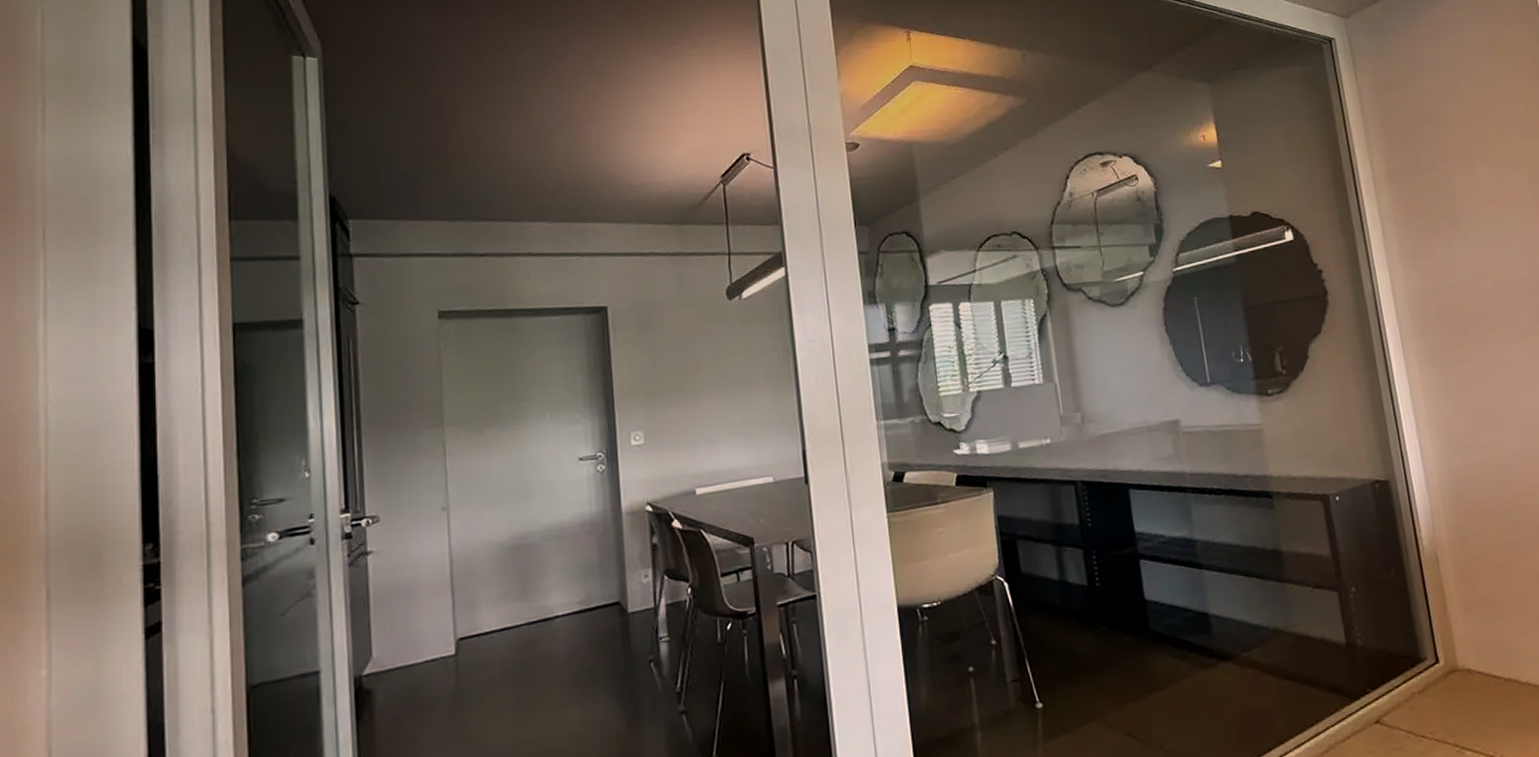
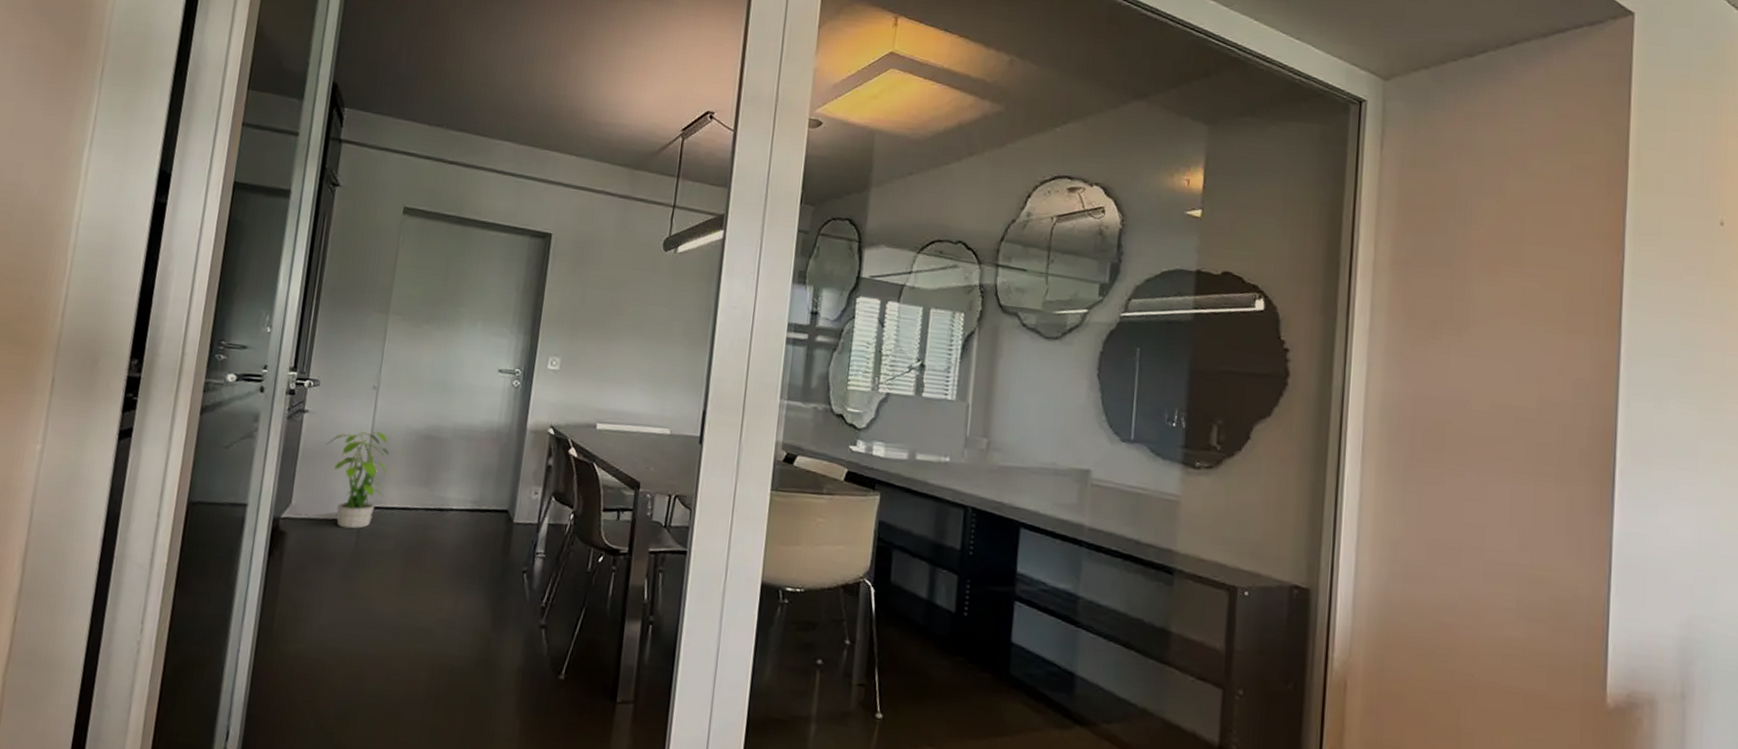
potted plant: none [397,554,477,668] -> present [323,428,390,529]

